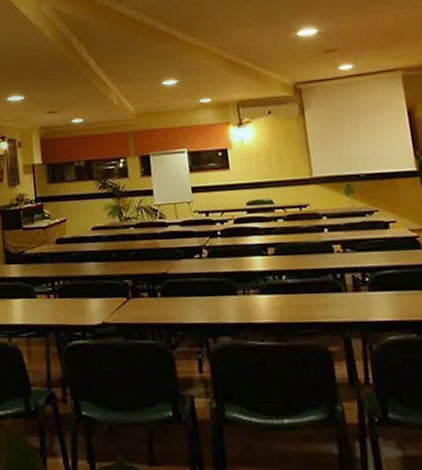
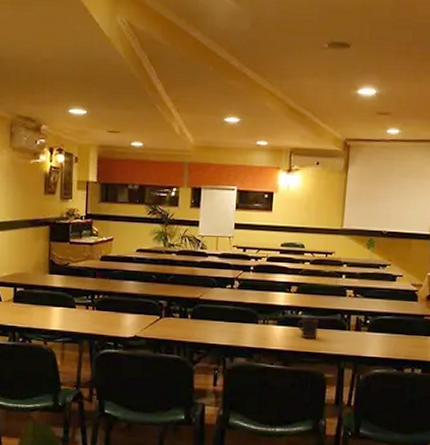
mug: none [283,281,310,307] -> present [297,317,318,340]

